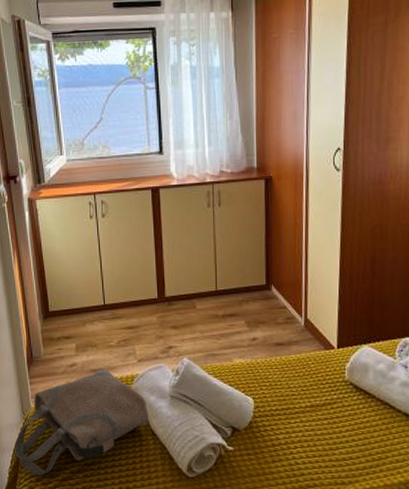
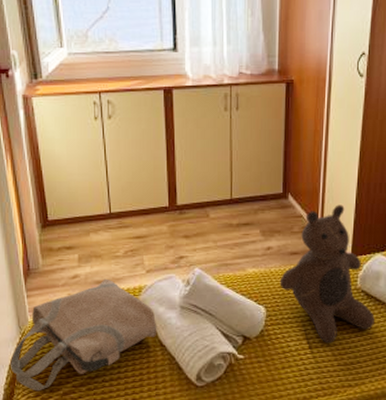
teddy bear: none [266,296,365,437] -> present [279,205,375,343]

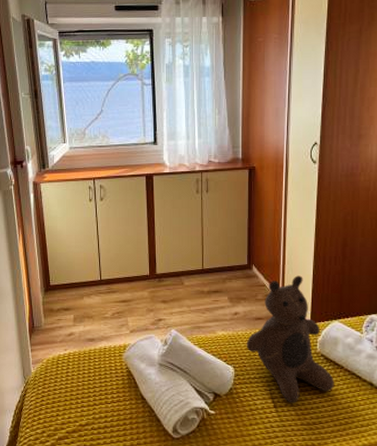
tote bag: present [10,278,157,392] -> none [16,337,139,435]

